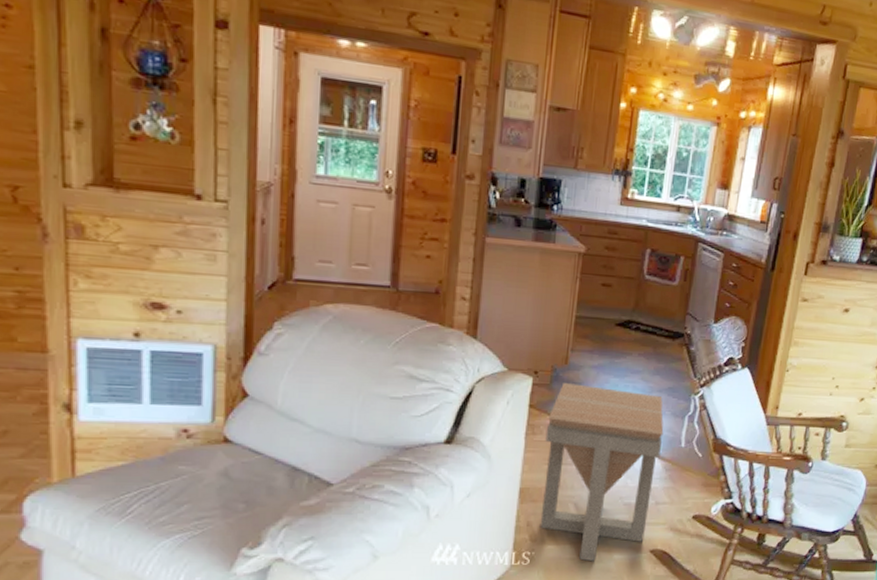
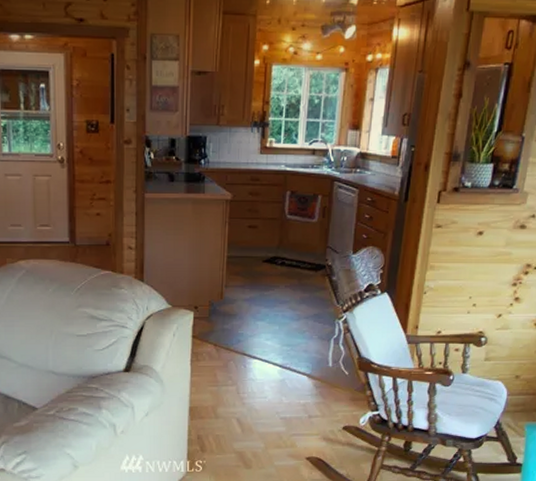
side table: present [539,383,664,562] -> none [208,315,312,468]

